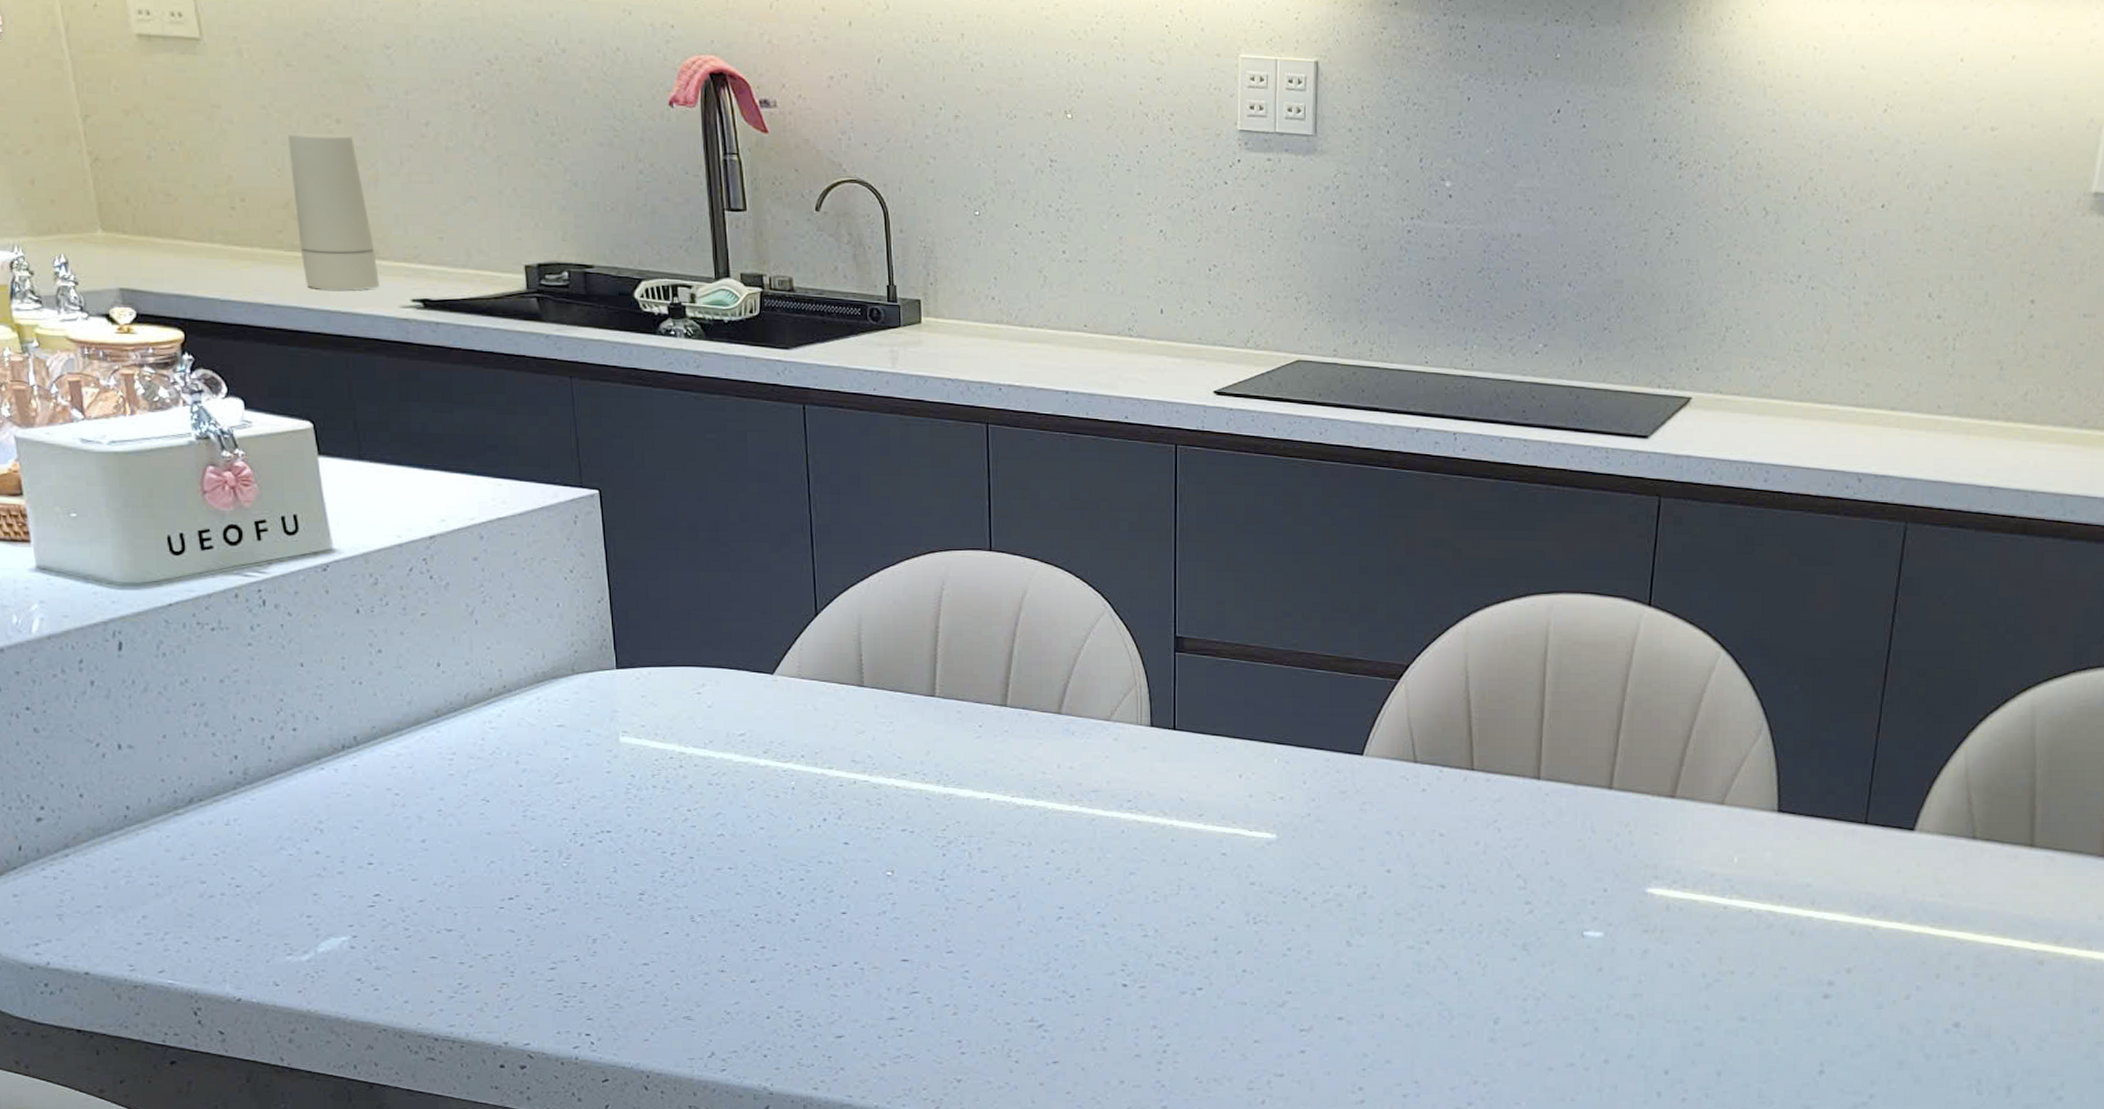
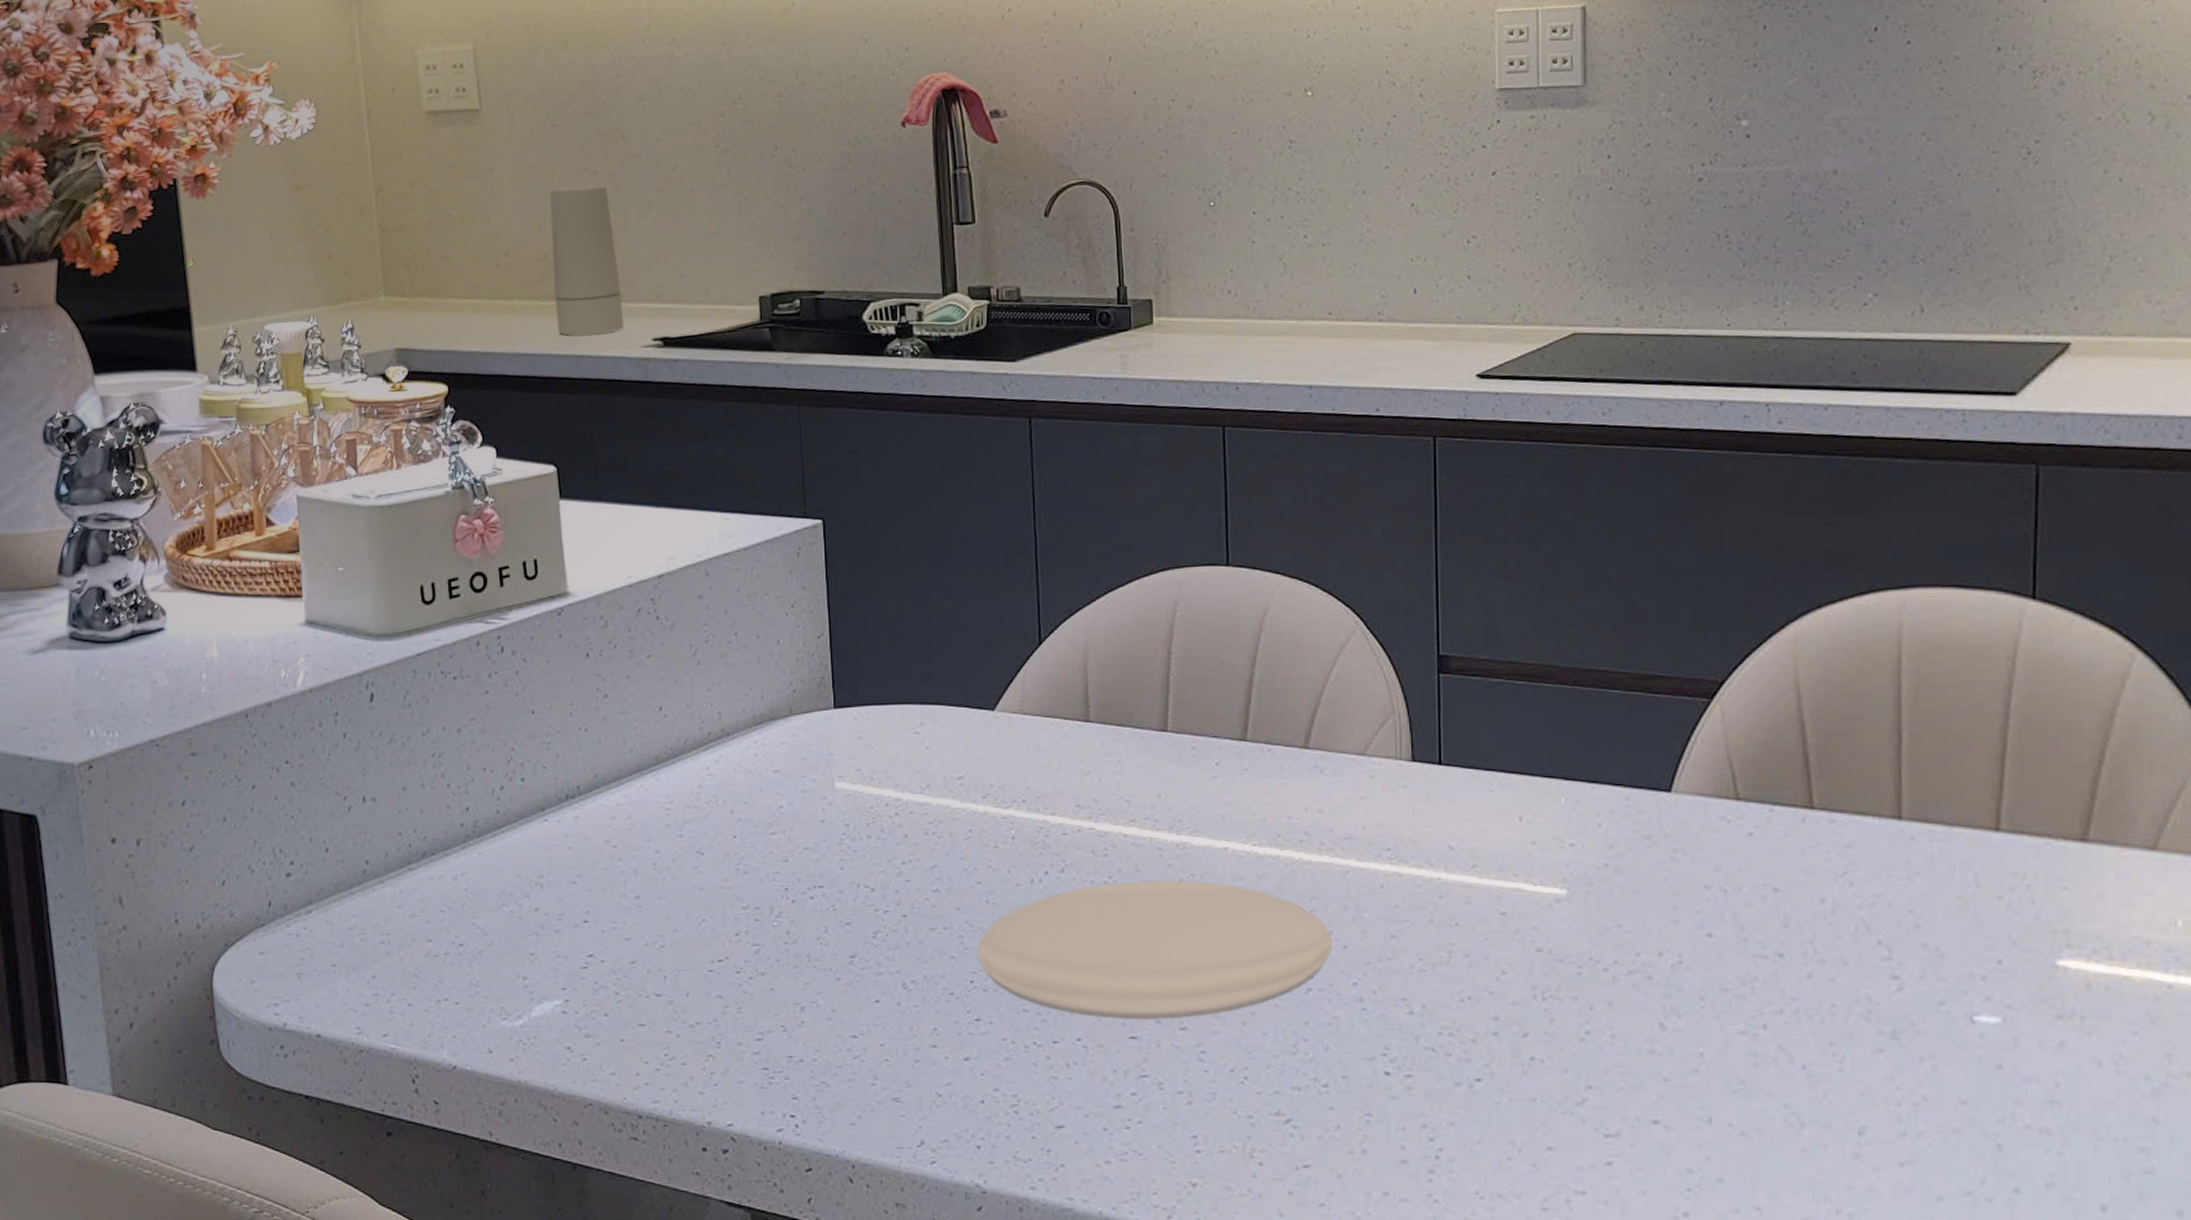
plate: none [761,827,1079,945] -> present [977,881,1332,1020]

